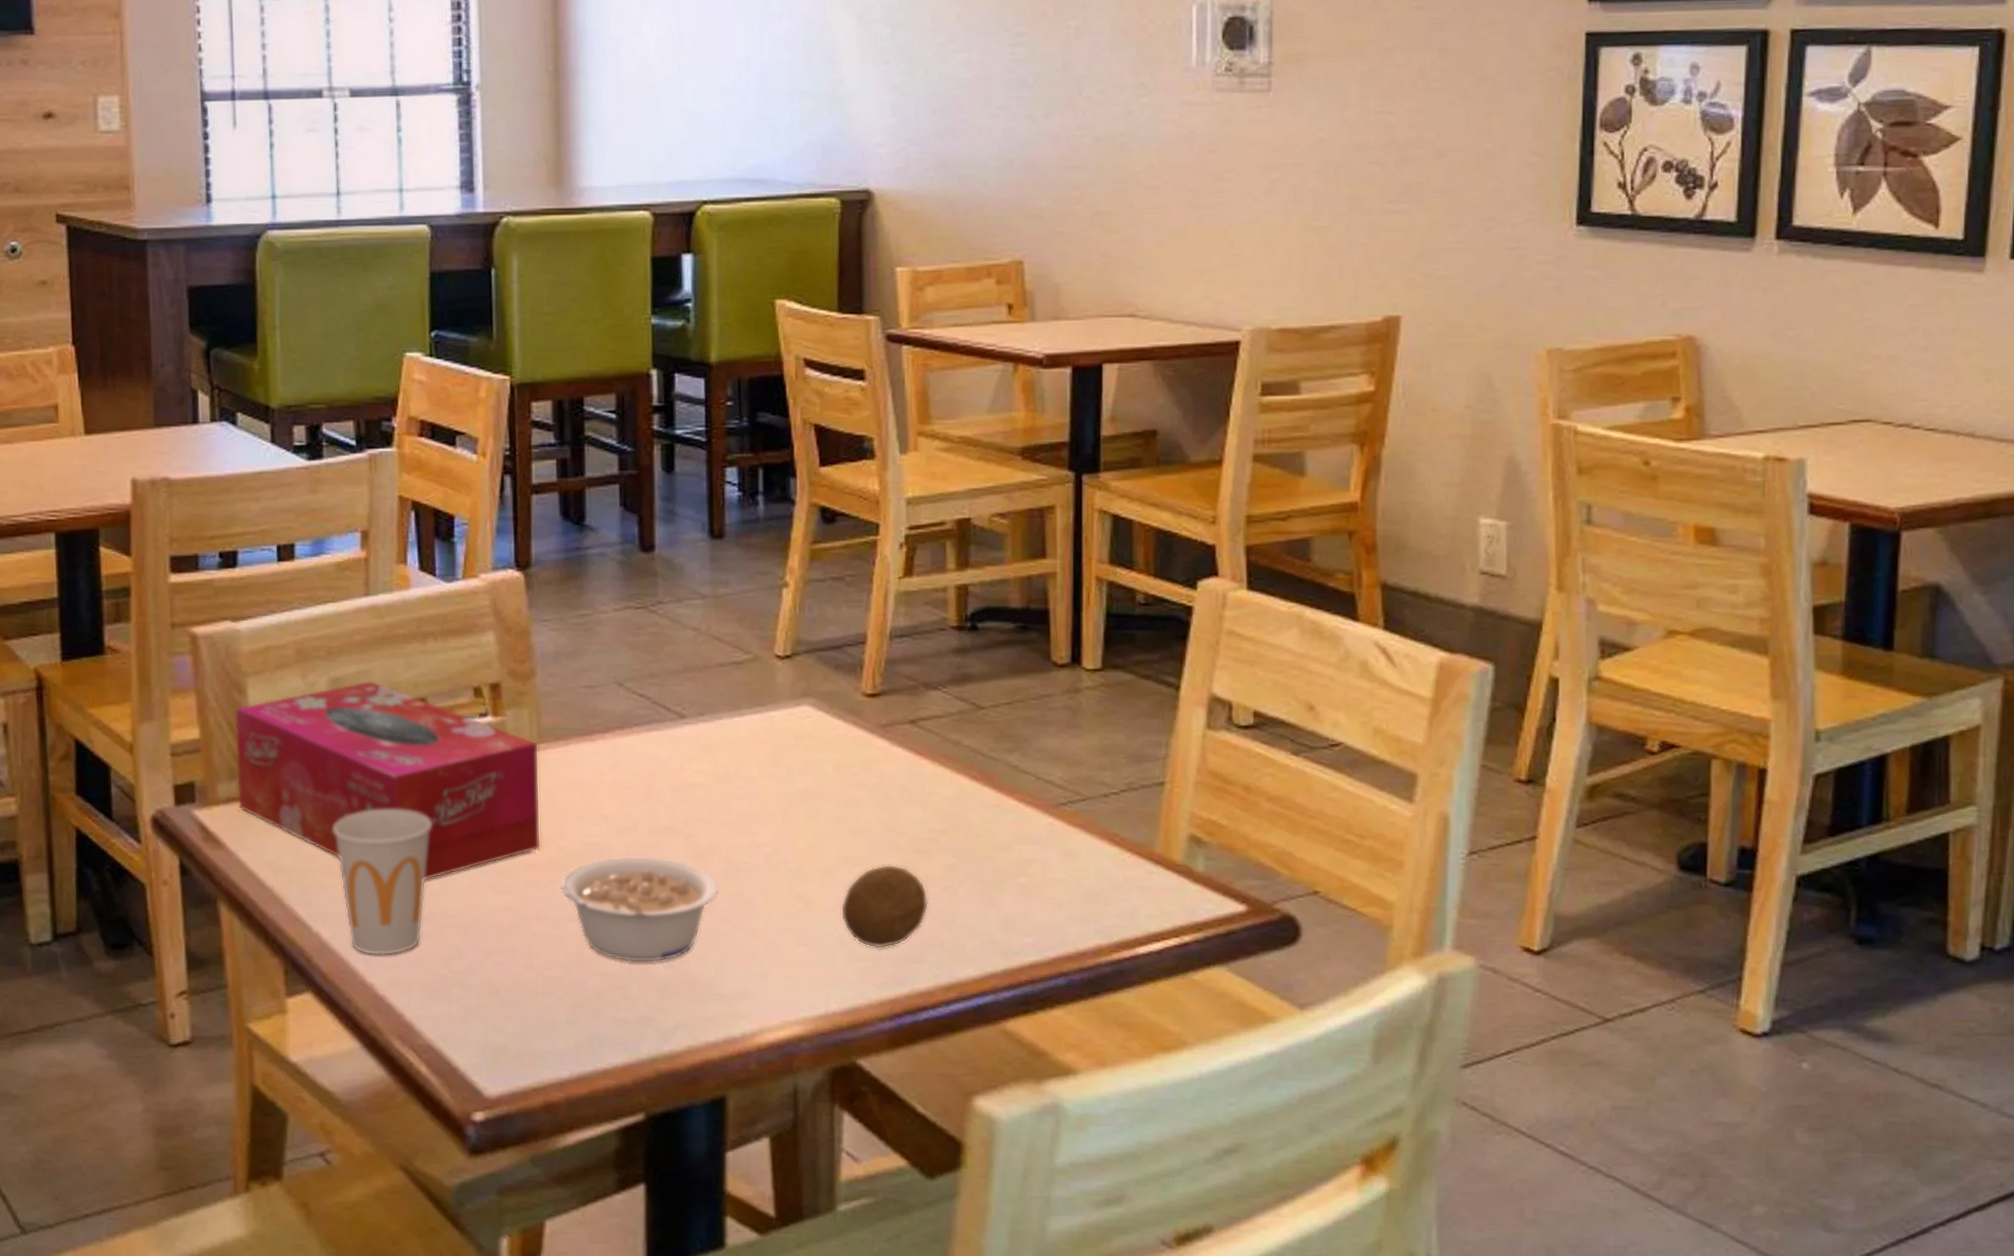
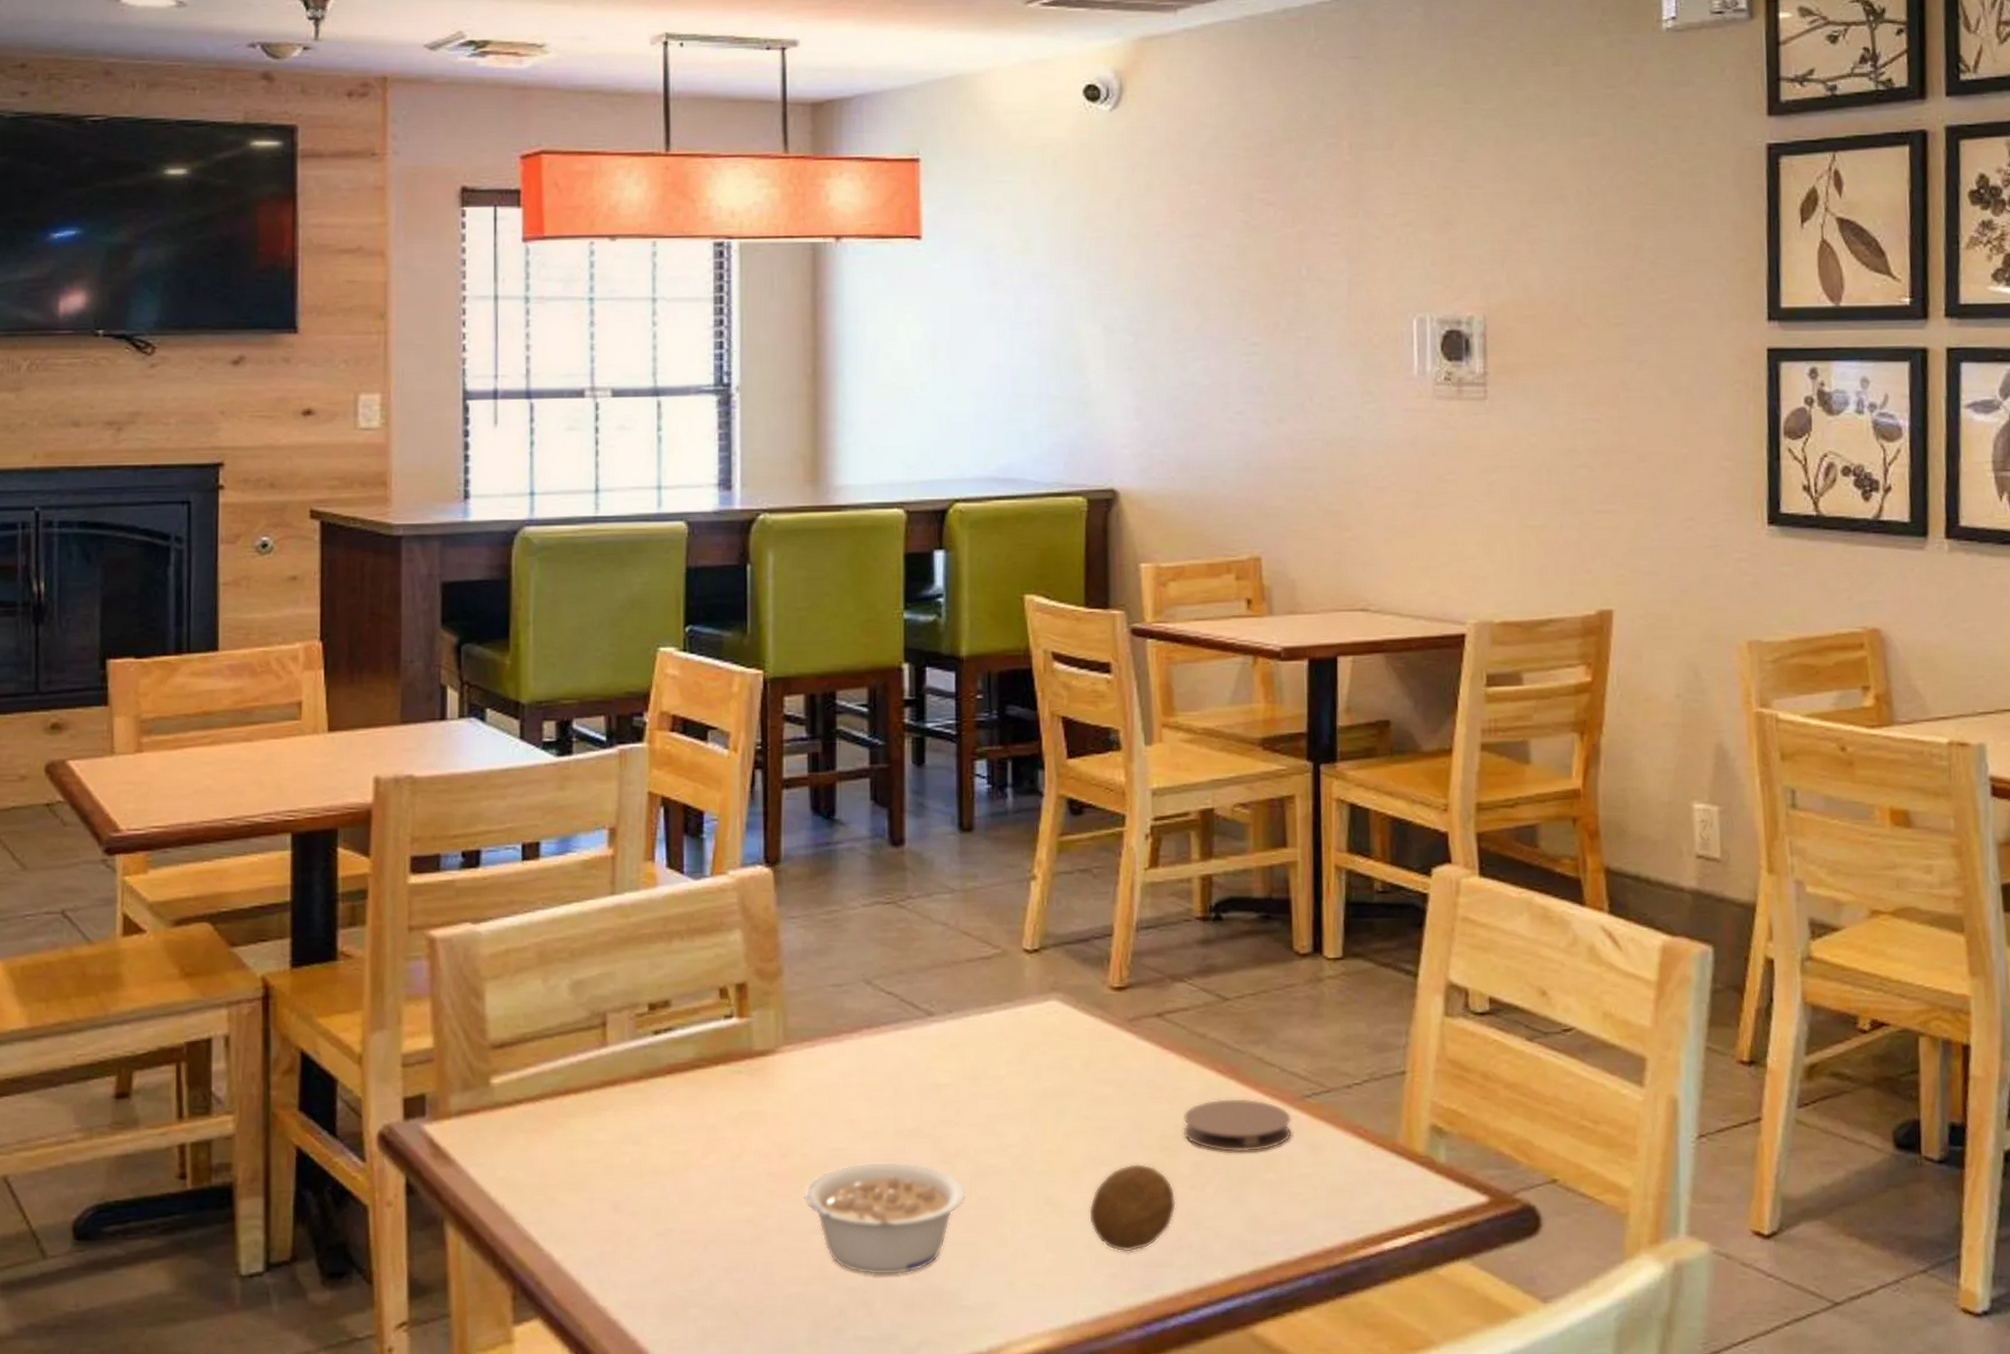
tissue box: present [234,681,540,880] -> none [470,983,785,1193]
cup: present [333,808,431,956] -> none [569,1117,672,1277]
coaster: none [936,804,1046,857] -> present [1183,1098,1292,1153]

